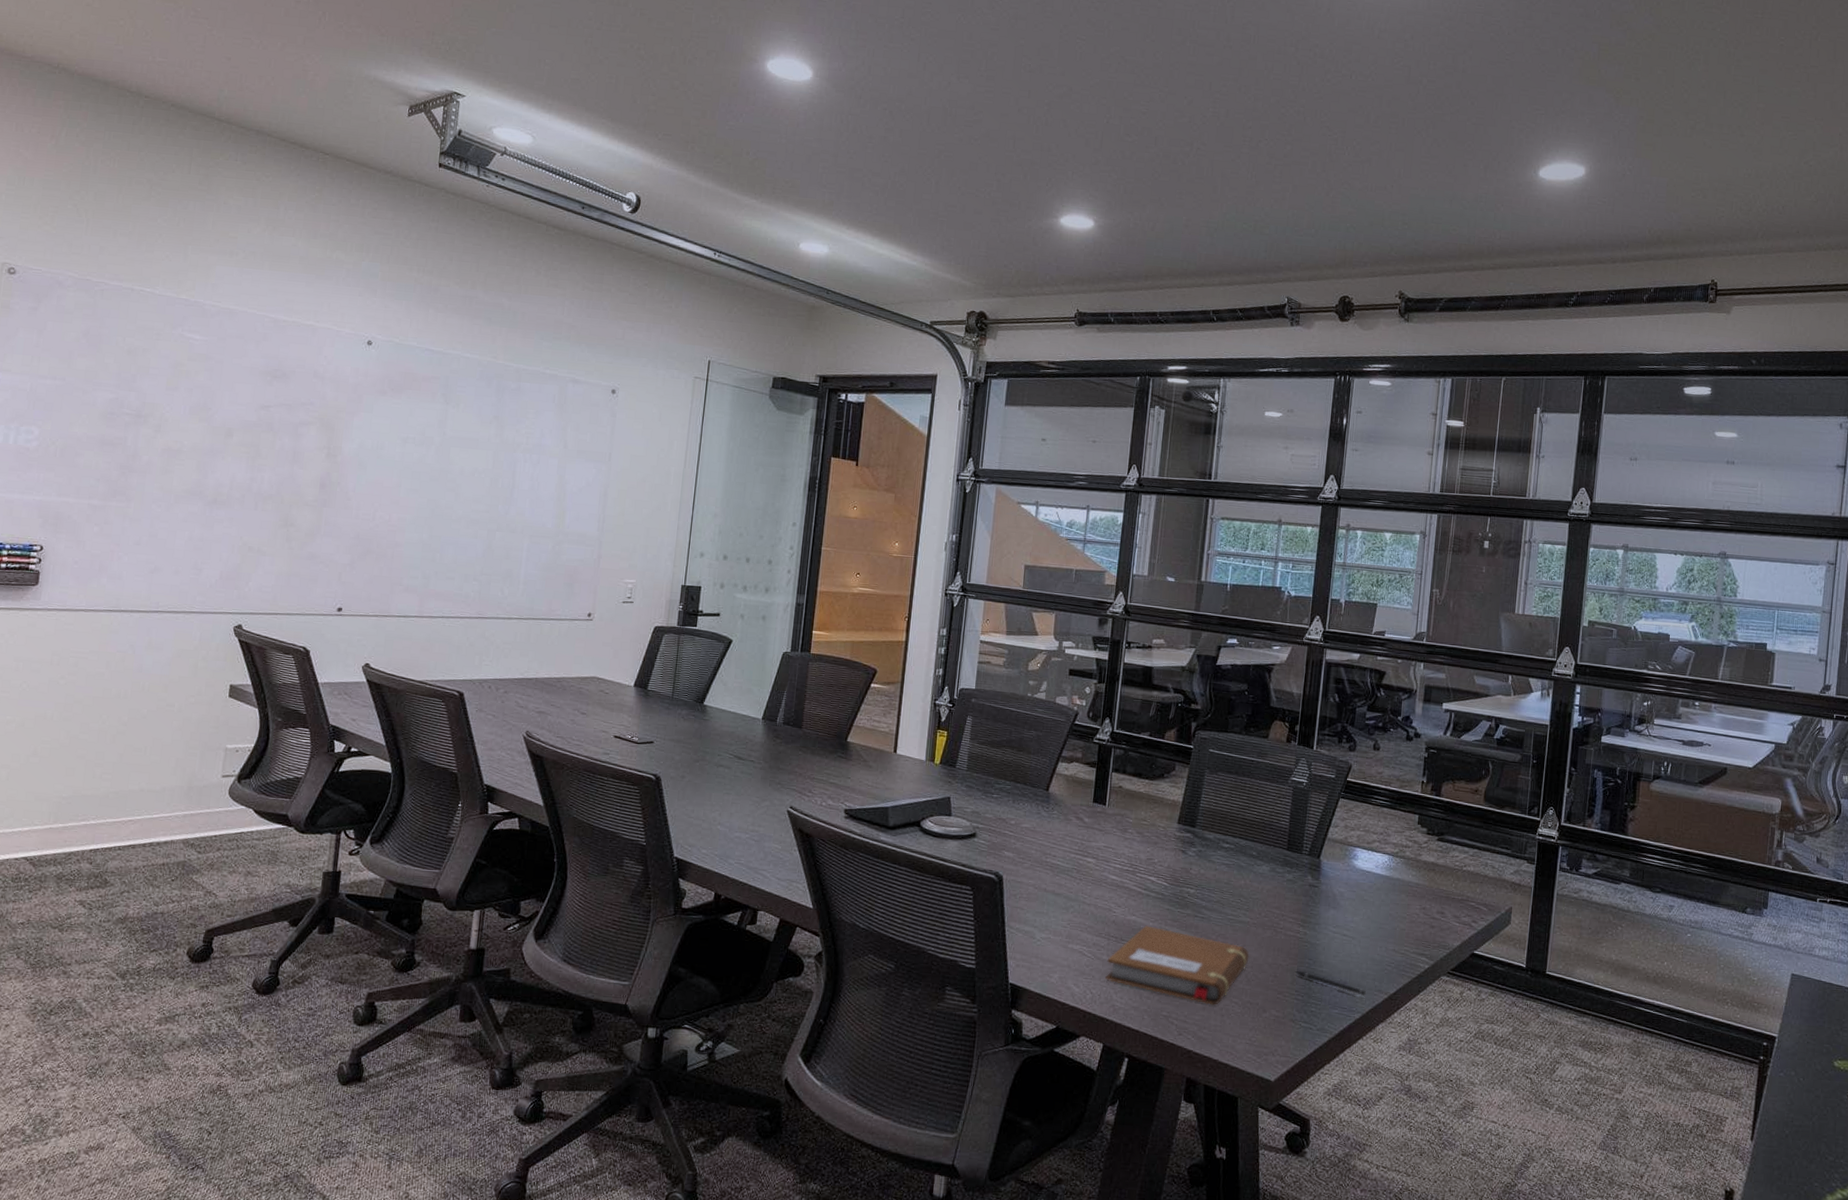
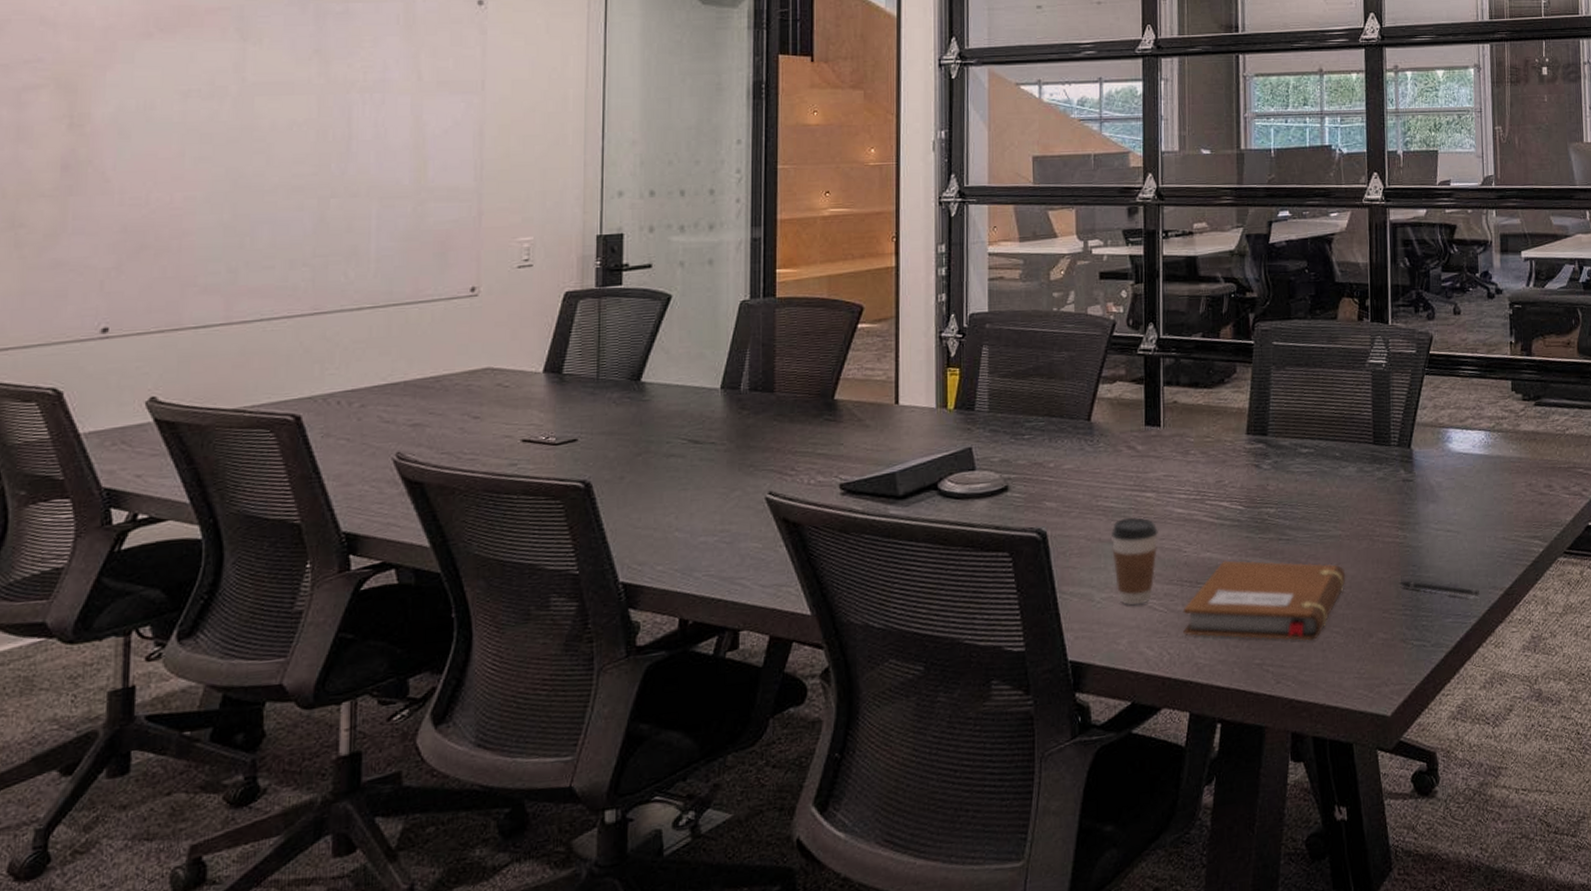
coffee cup: none [1054,876,1094,949] -> present [1111,516,1158,606]

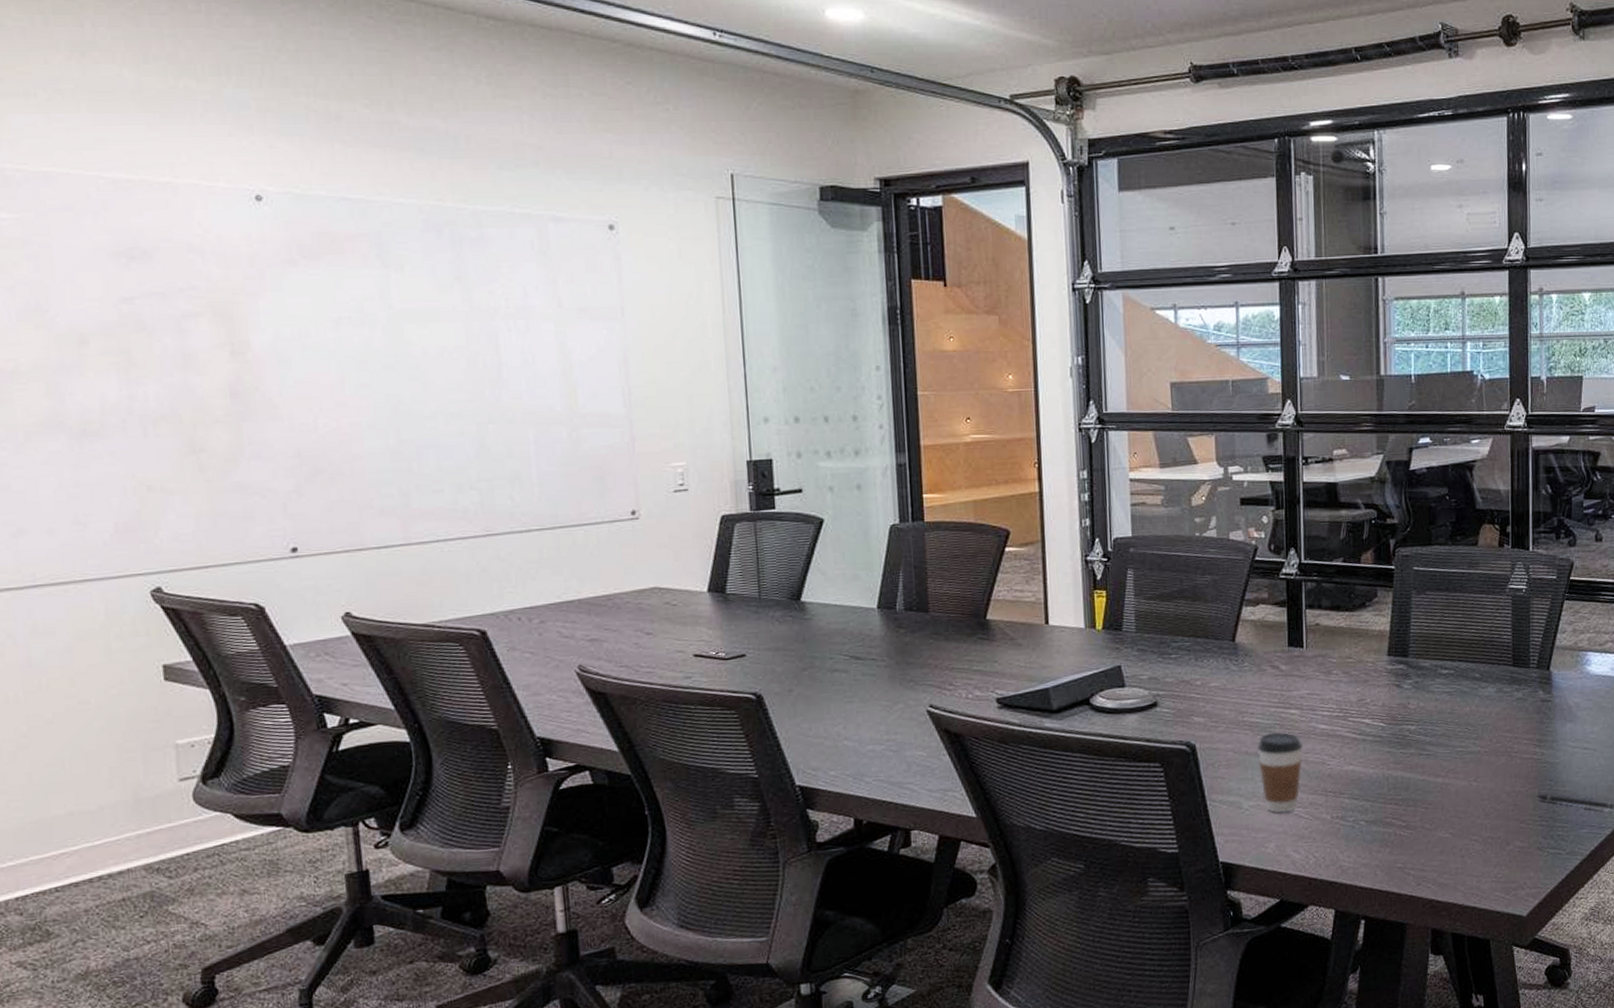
notebook: present [1183,560,1346,641] -> none [1327,773,1485,848]

